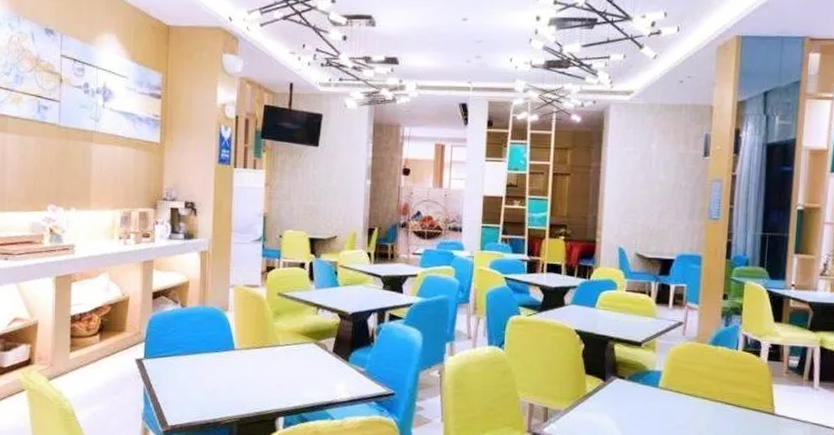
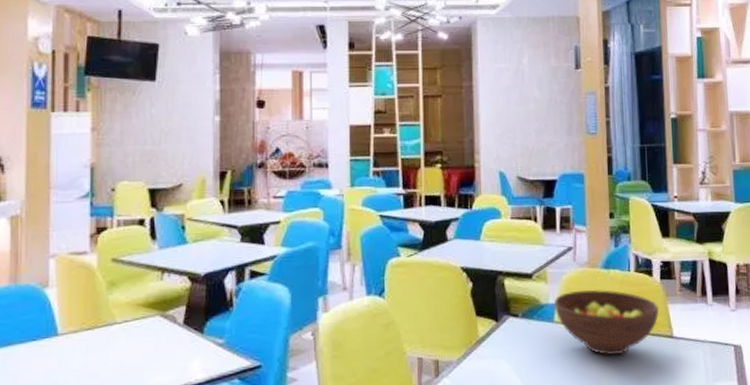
fruit bowl: none [660,362,762,424] -> present [554,289,659,356]

